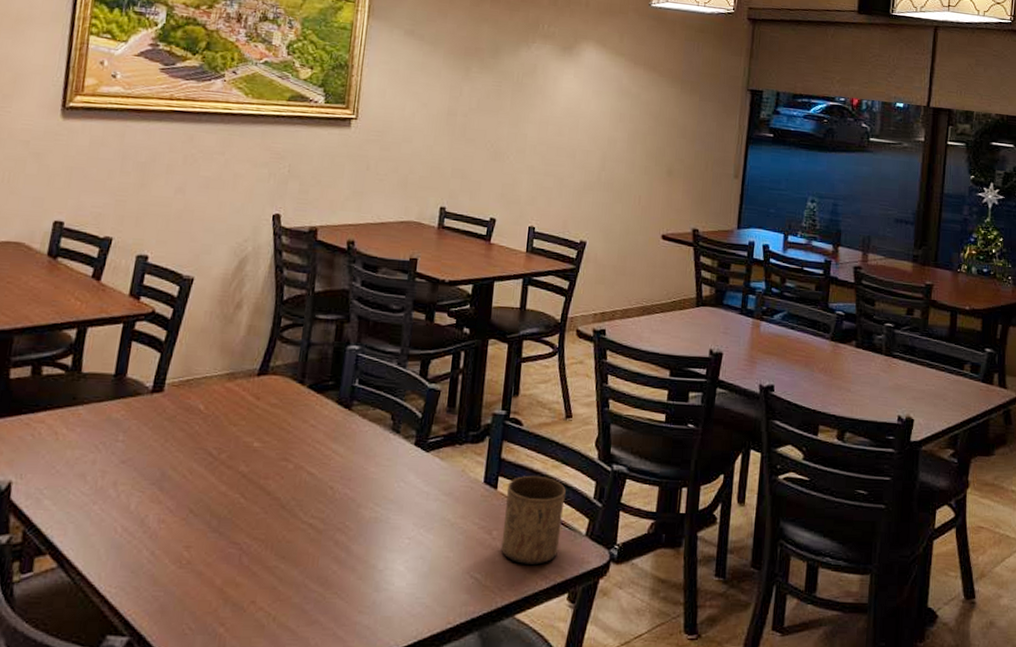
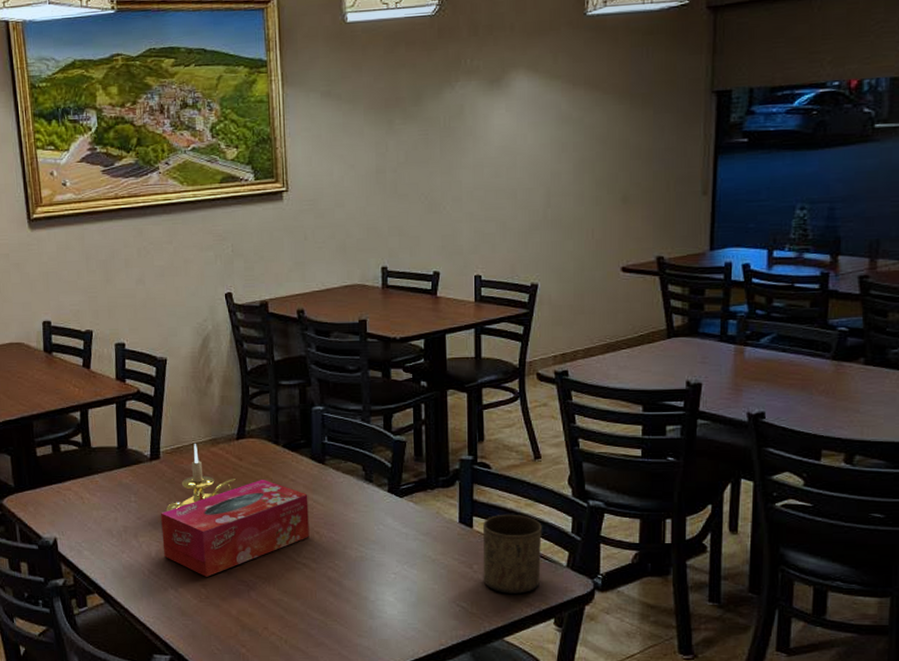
tissue box: none [146,422,328,537] -> present [161,479,309,577]
candle holder: none [158,377,248,455] -> present [165,444,236,511]

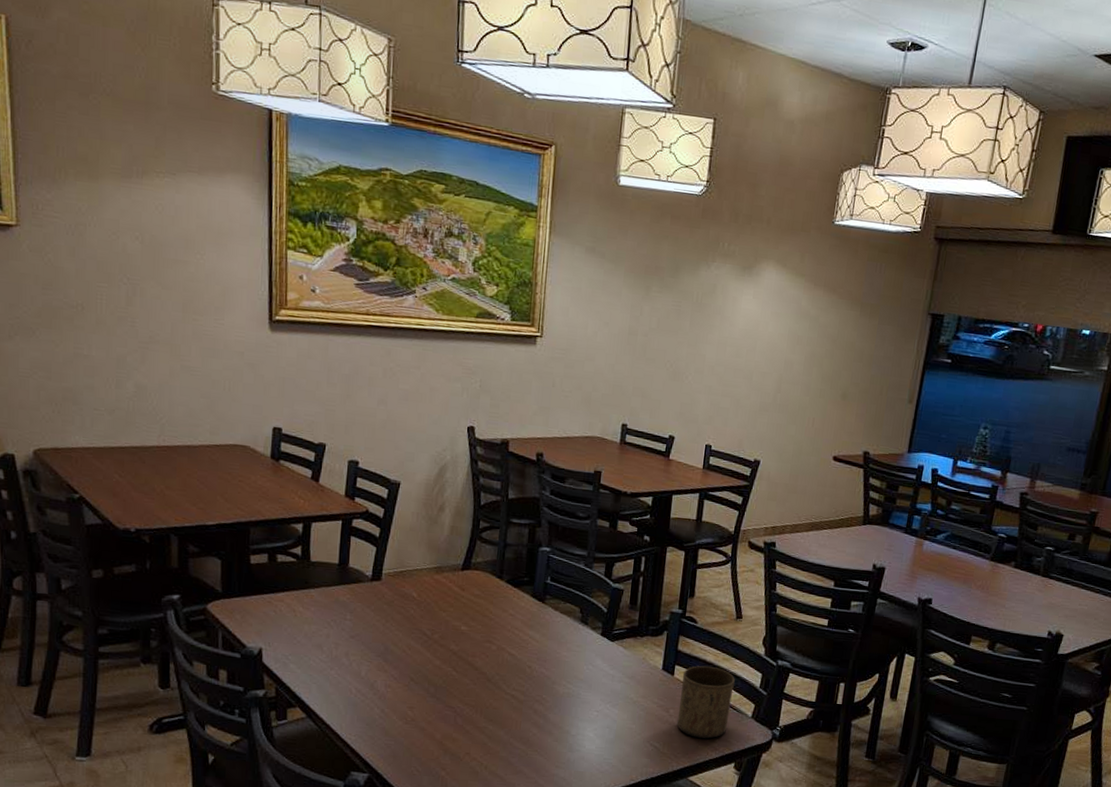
tissue box: present [161,479,309,577] -> none [373,610,525,700]
candle holder: present [165,444,236,511] -> none [381,569,456,633]

